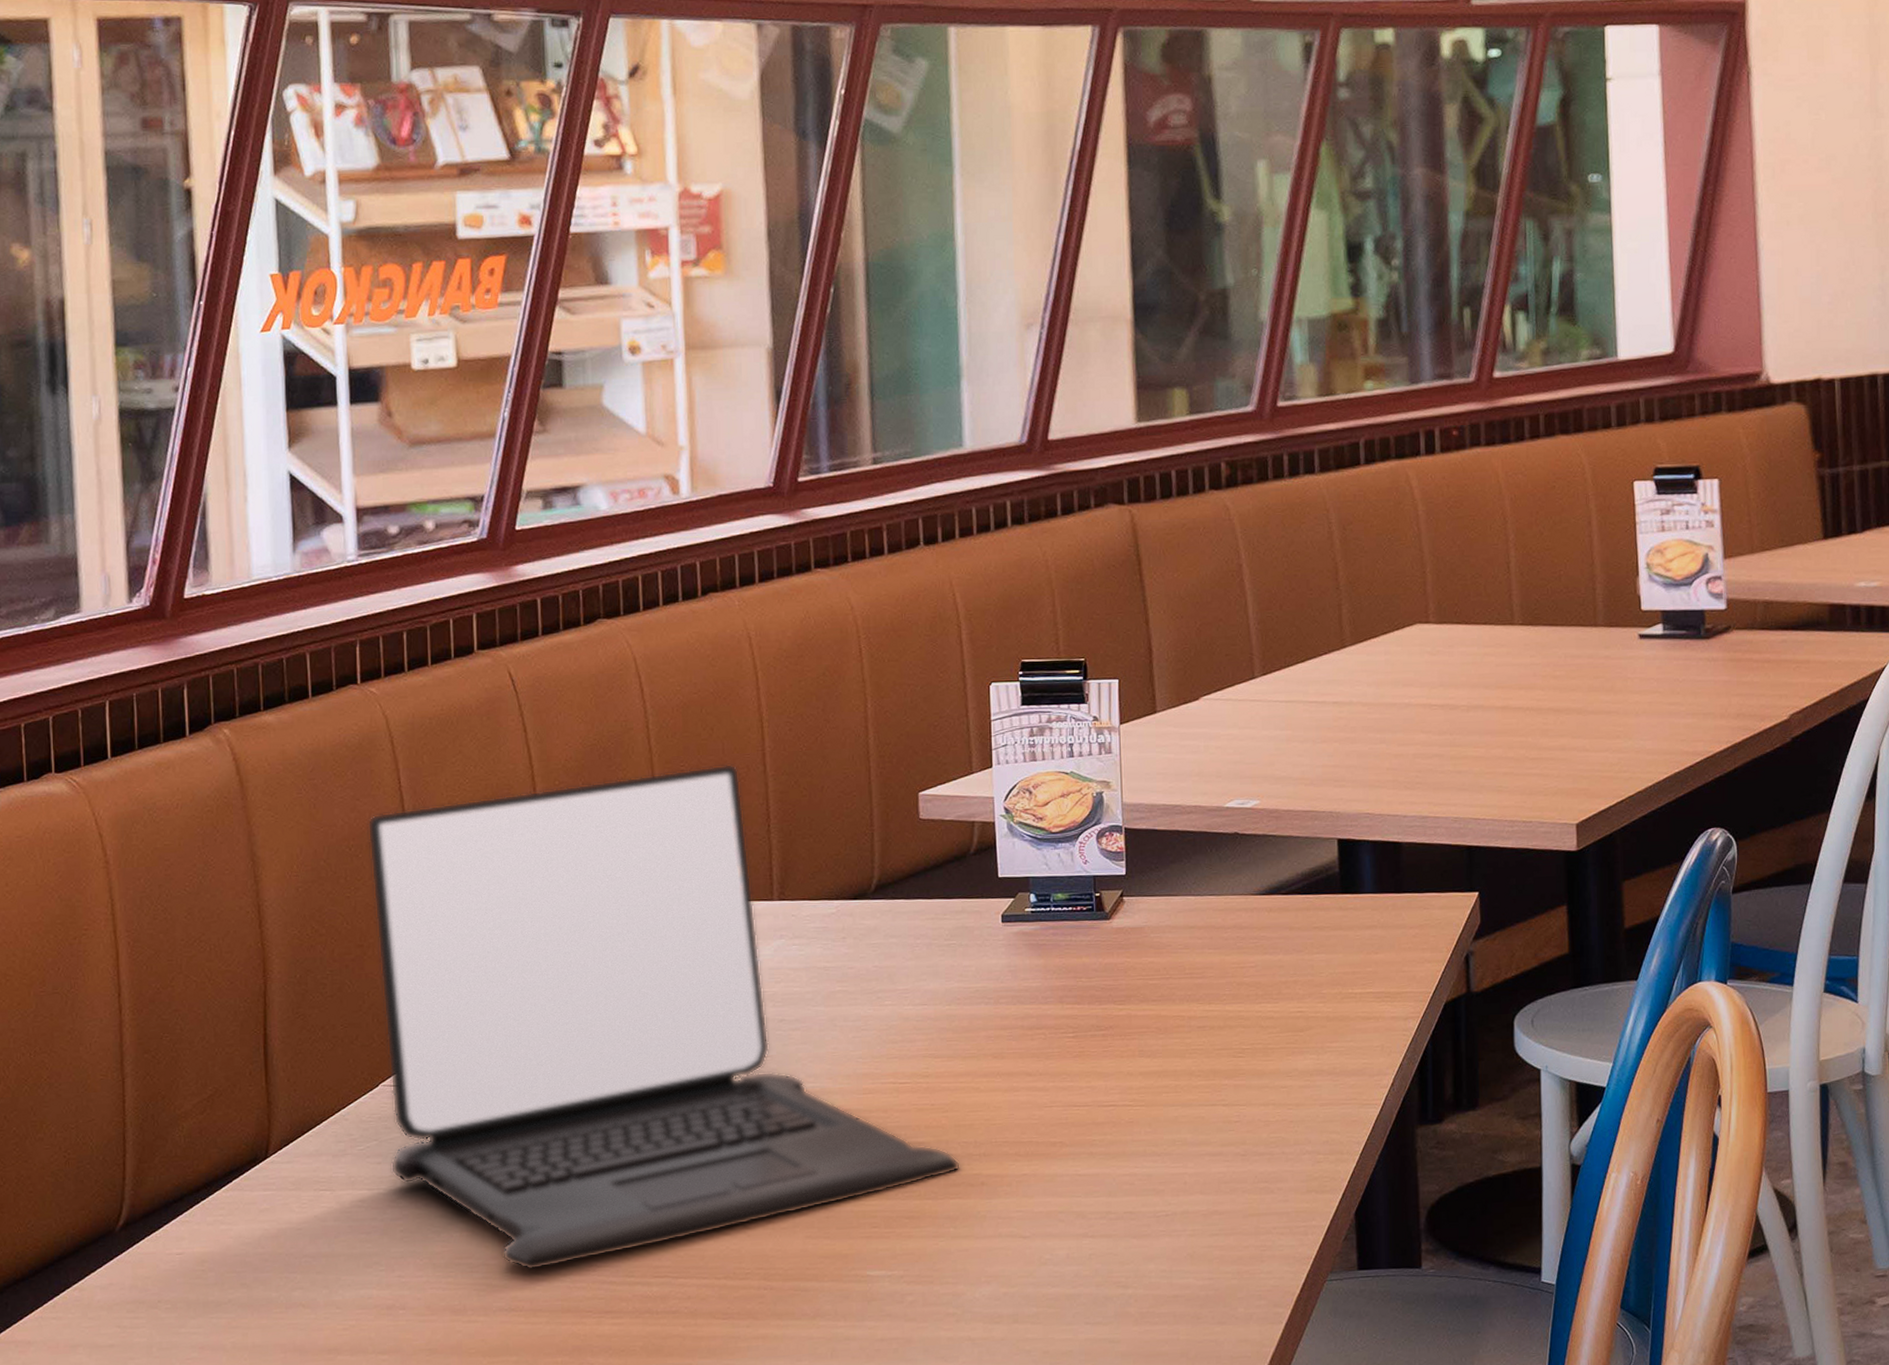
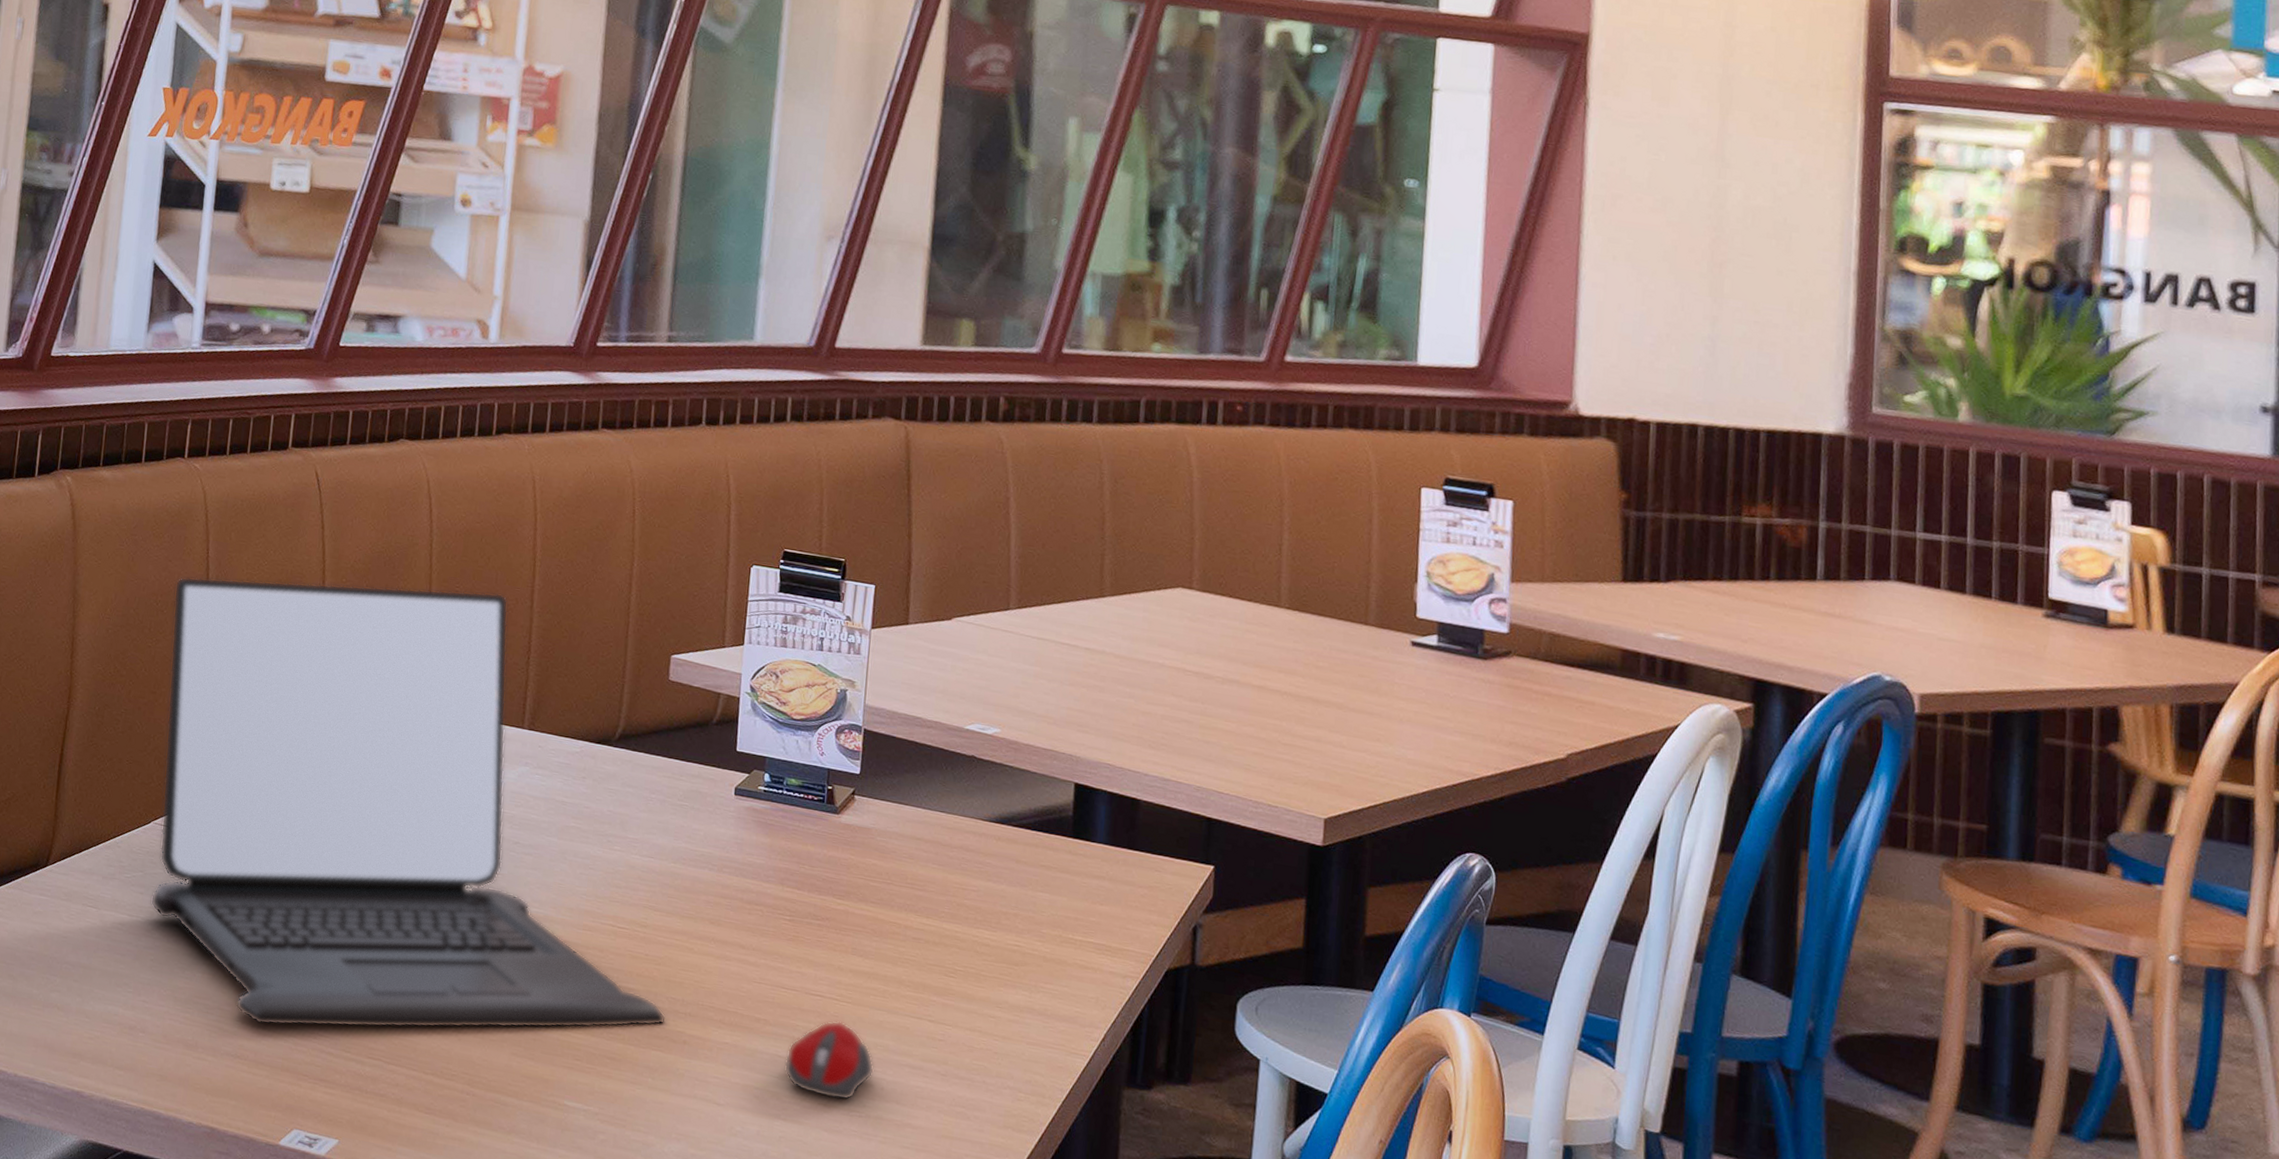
computer mouse: none [1085,1125,1175,1205] -> present [784,1020,874,1101]

